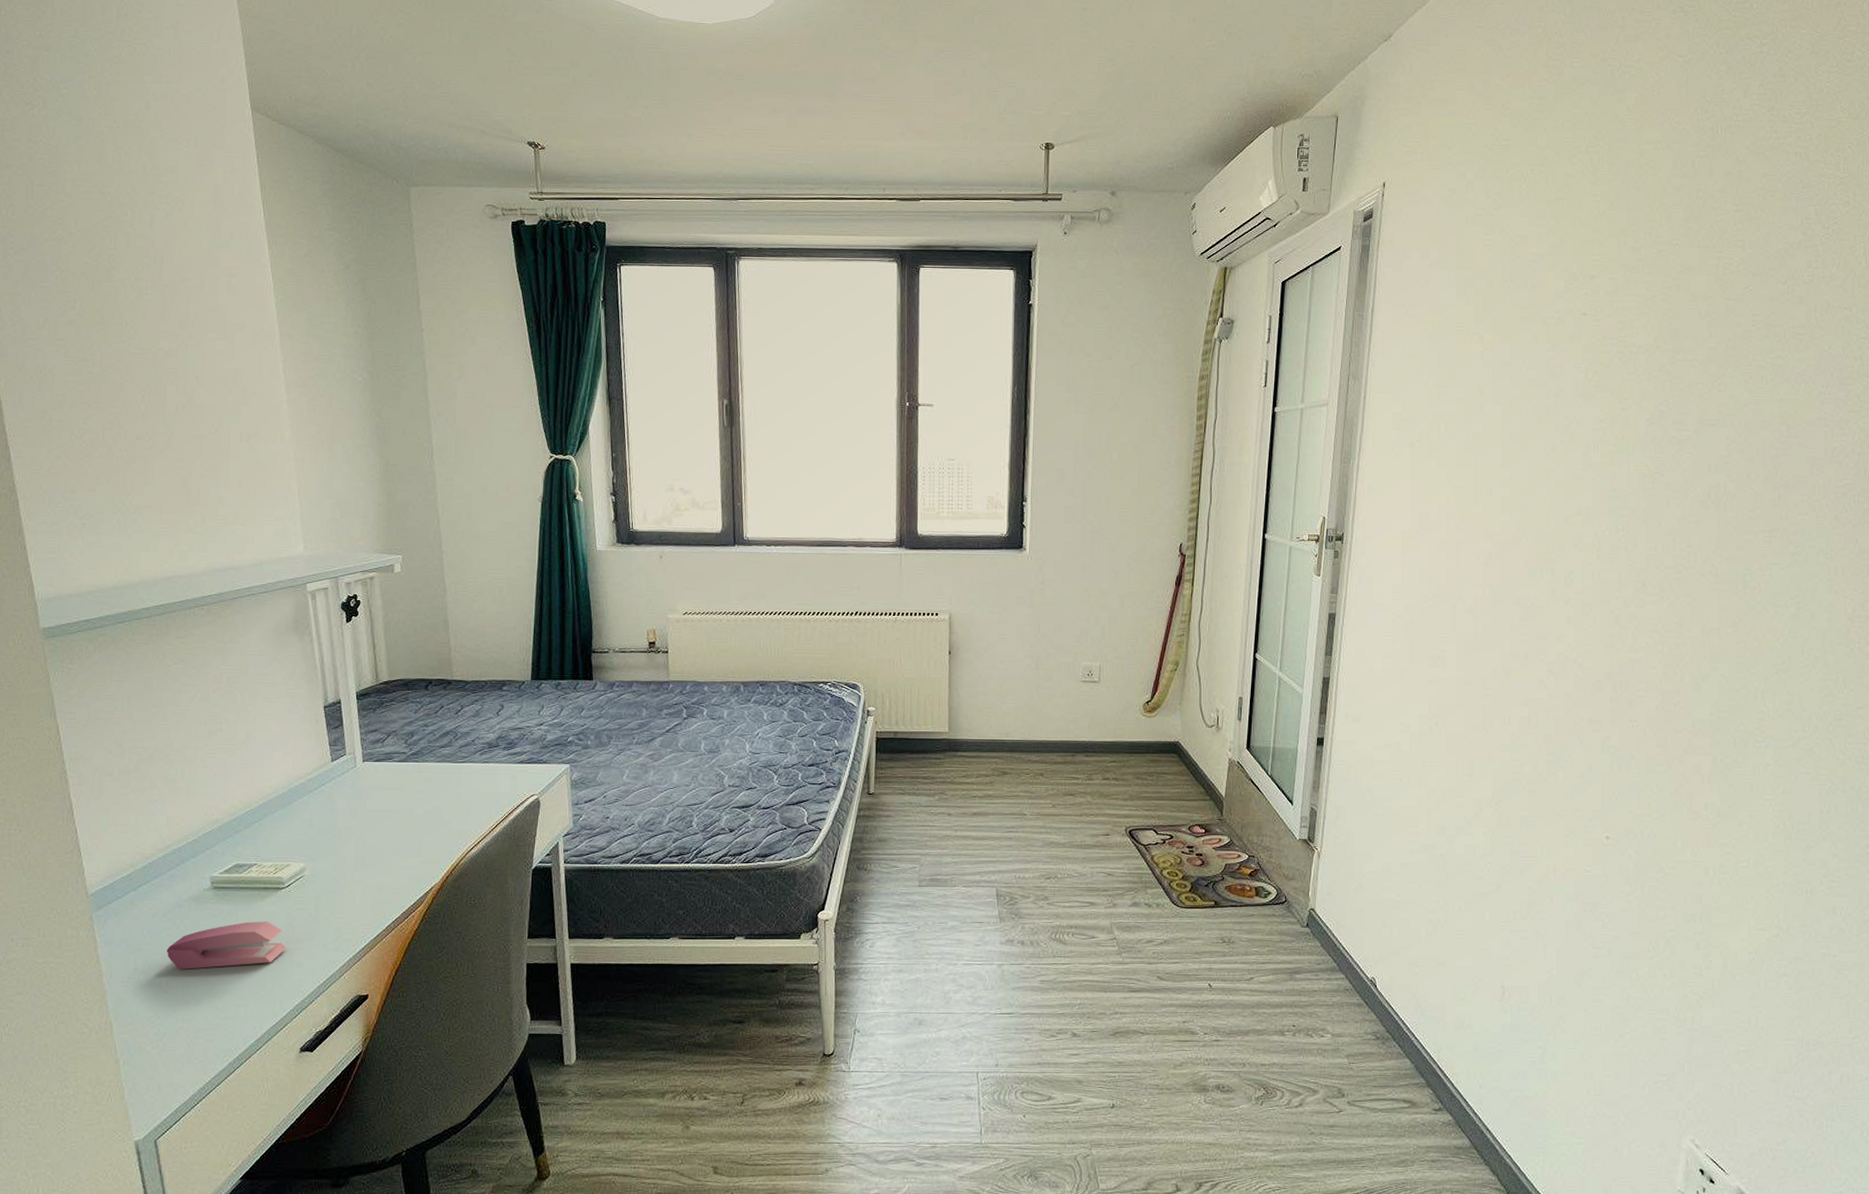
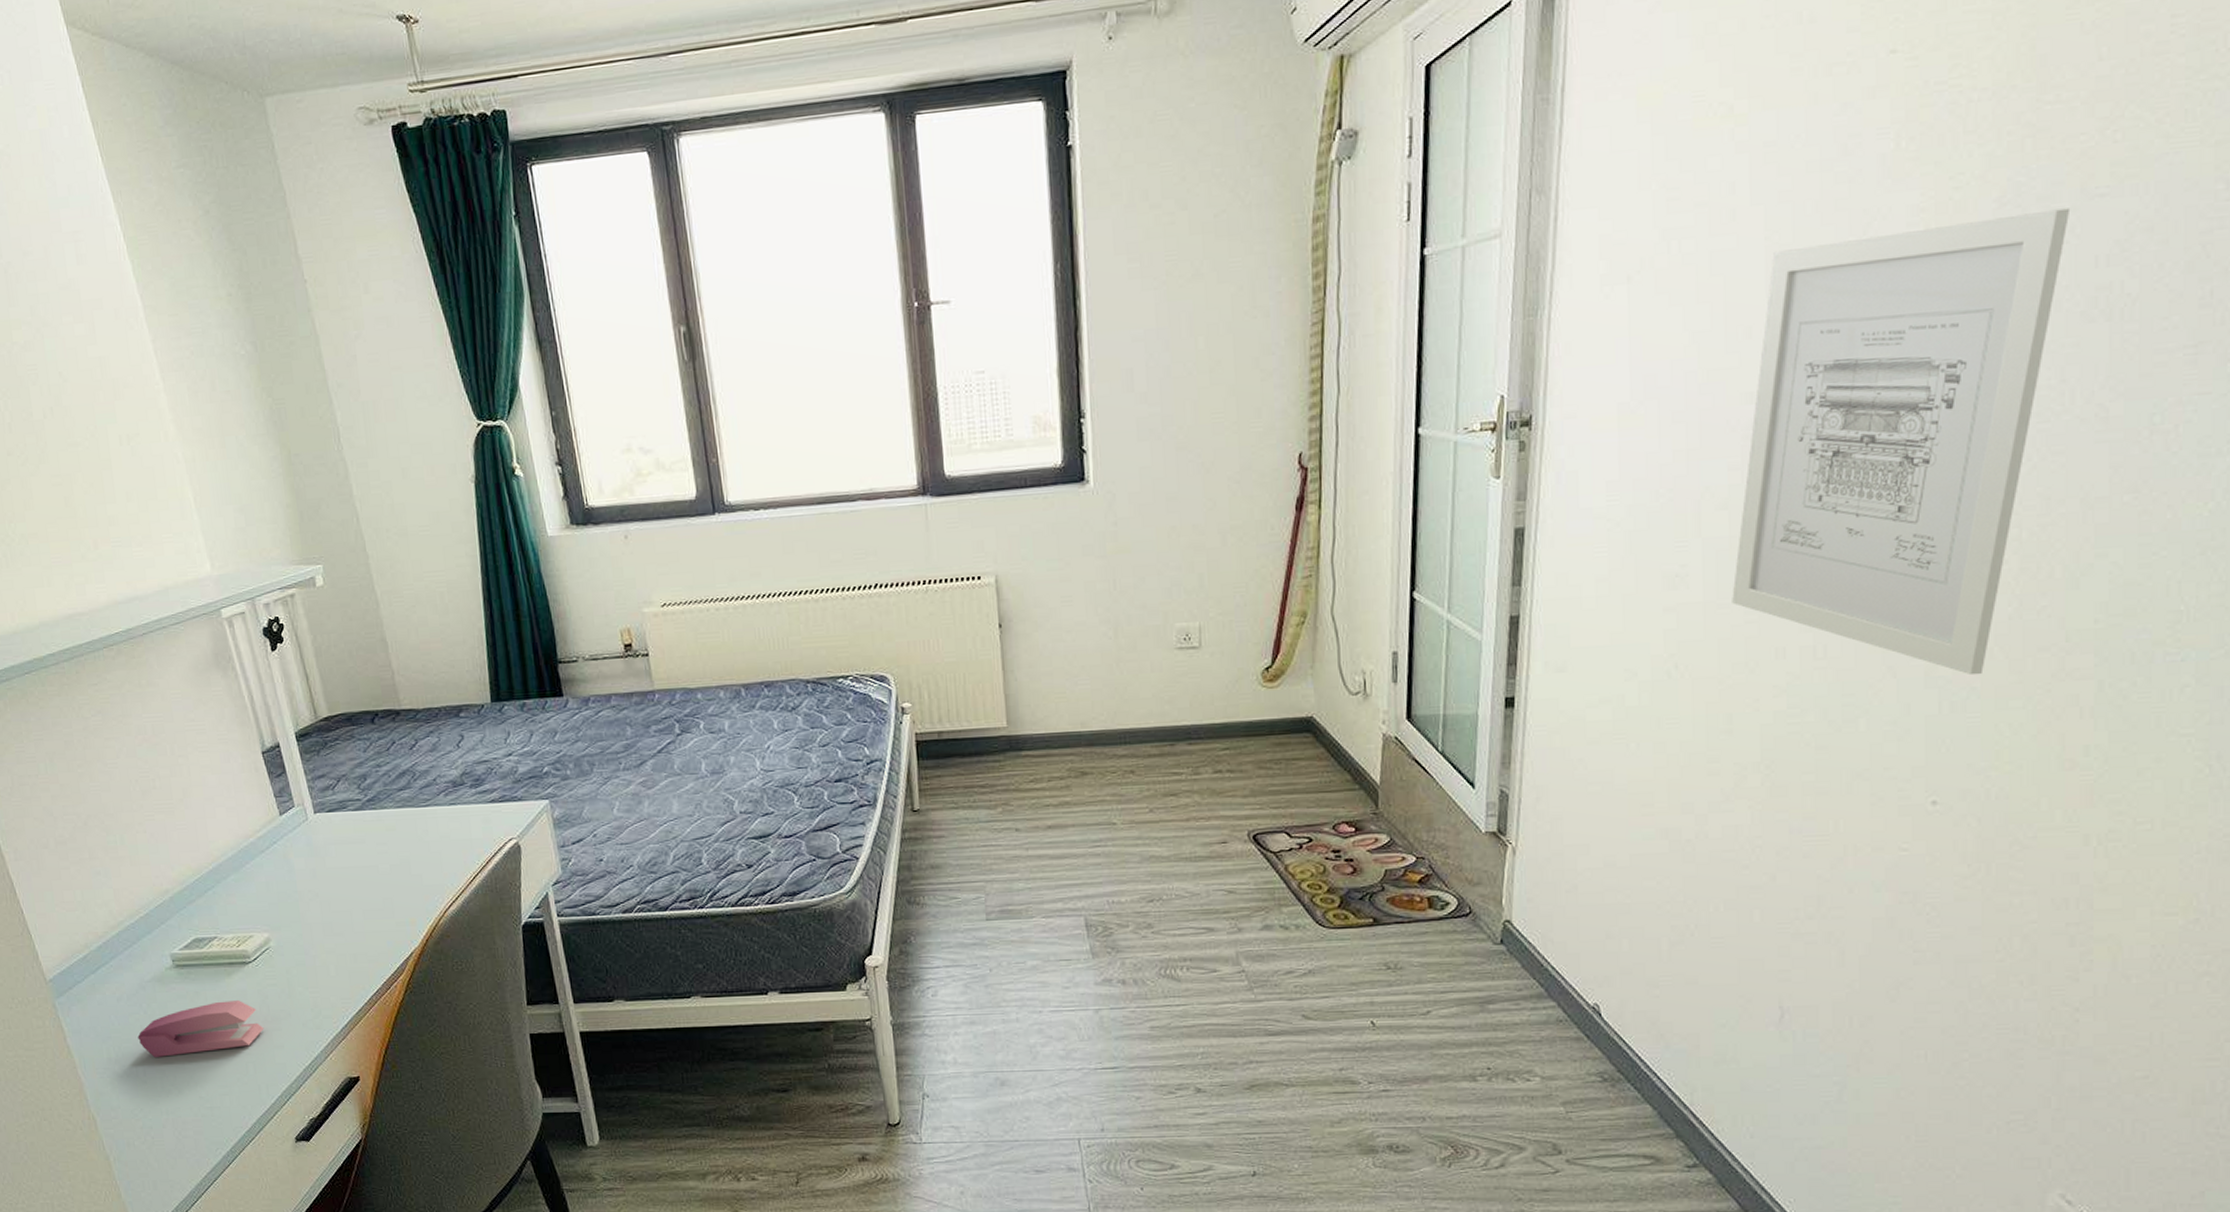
wall art: none [1475,430,1694,747] -> present [1732,208,2071,676]

